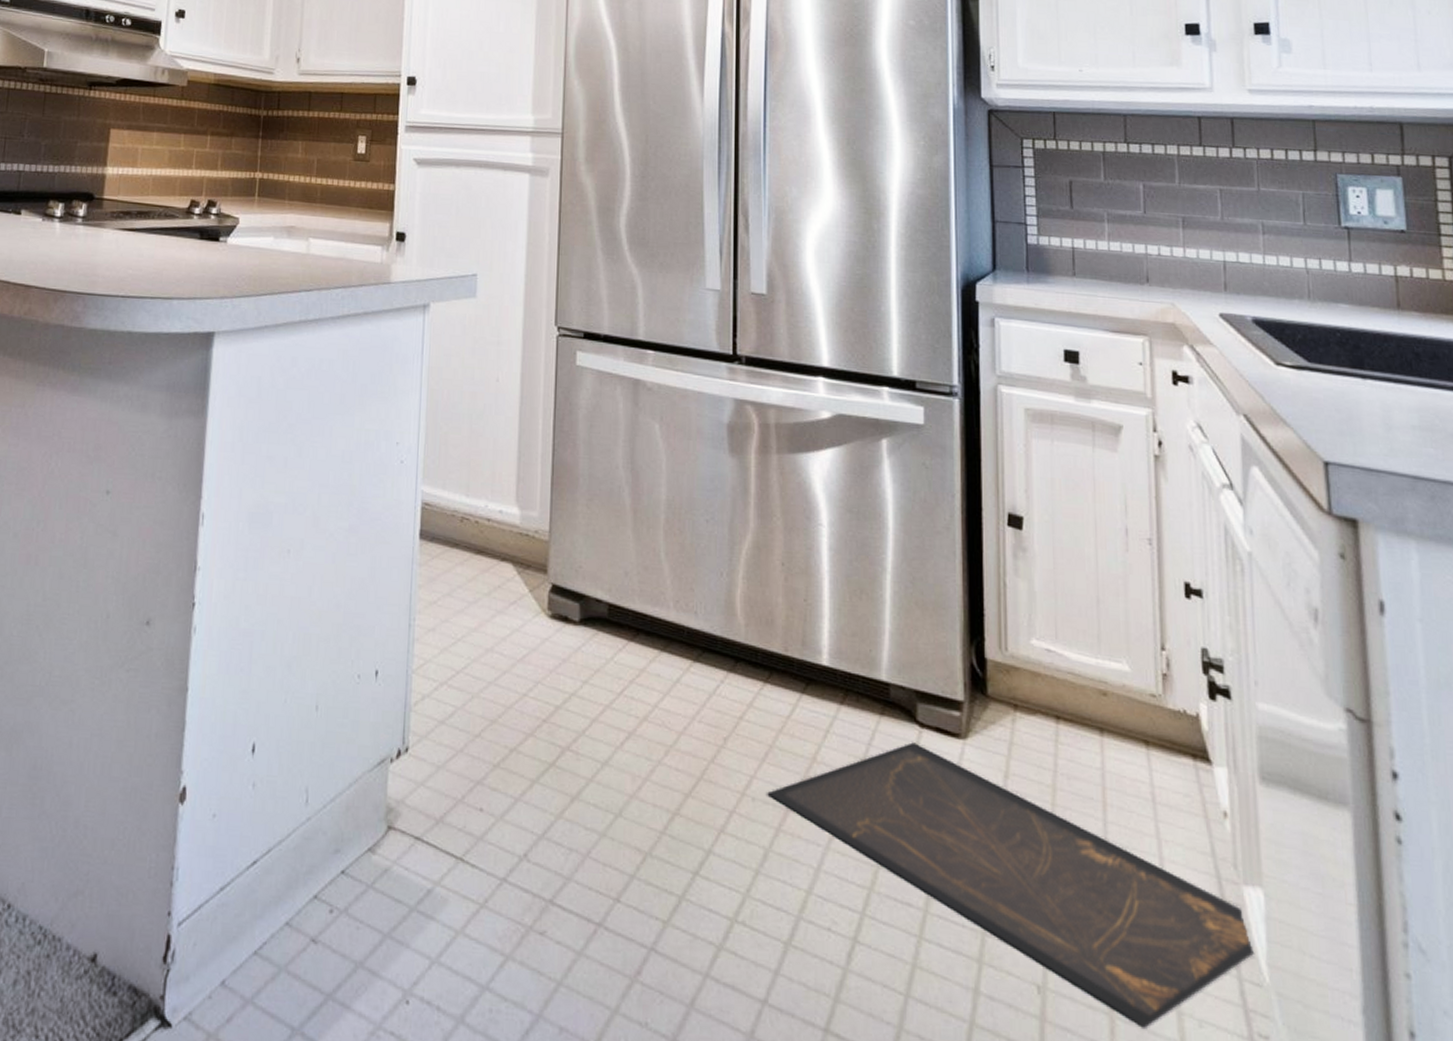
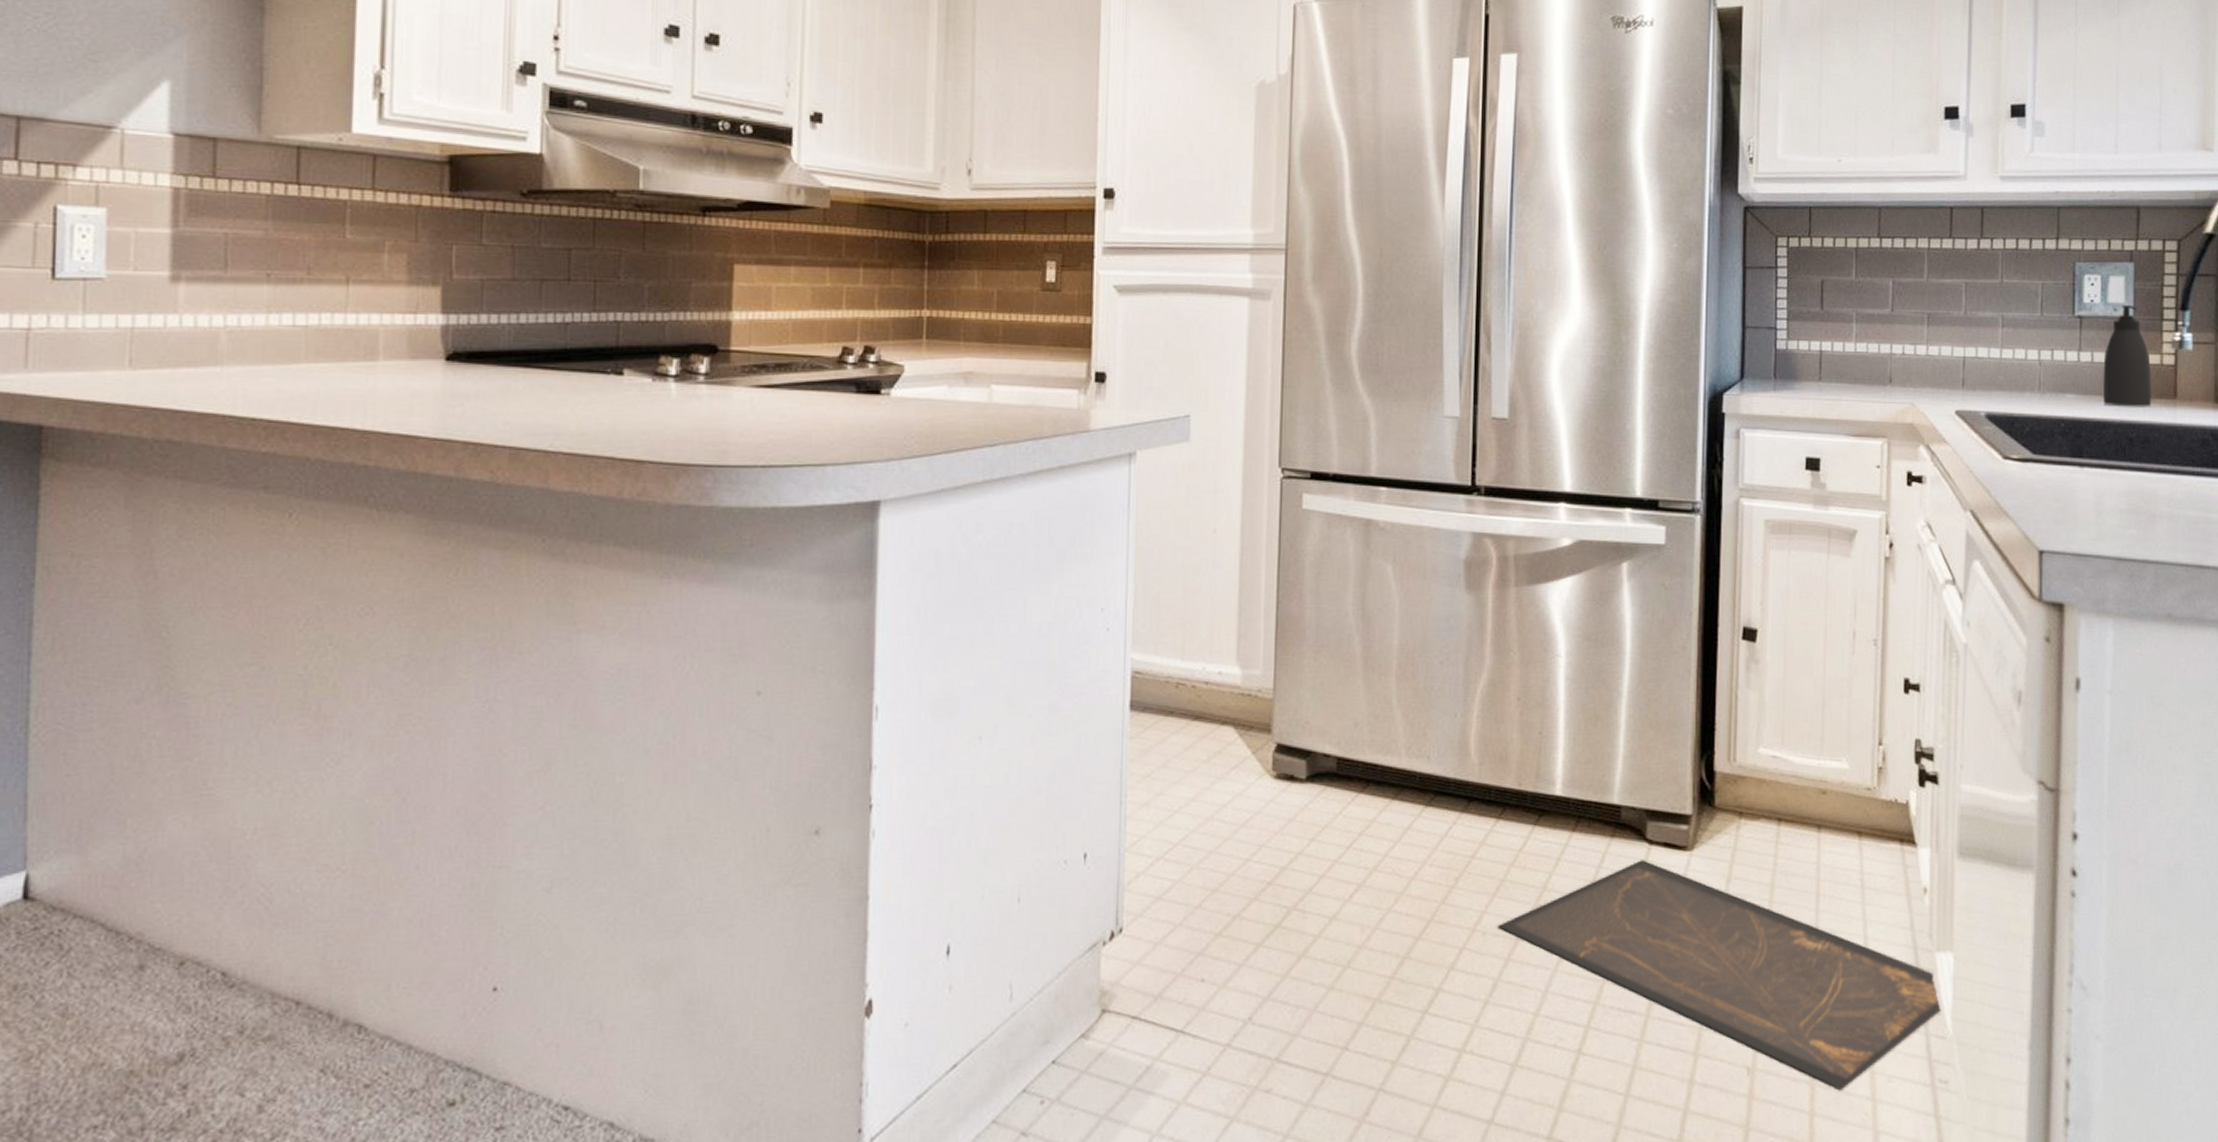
soap dispenser: none [1378,217,1437,322] -> present [2102,304,2152,407]

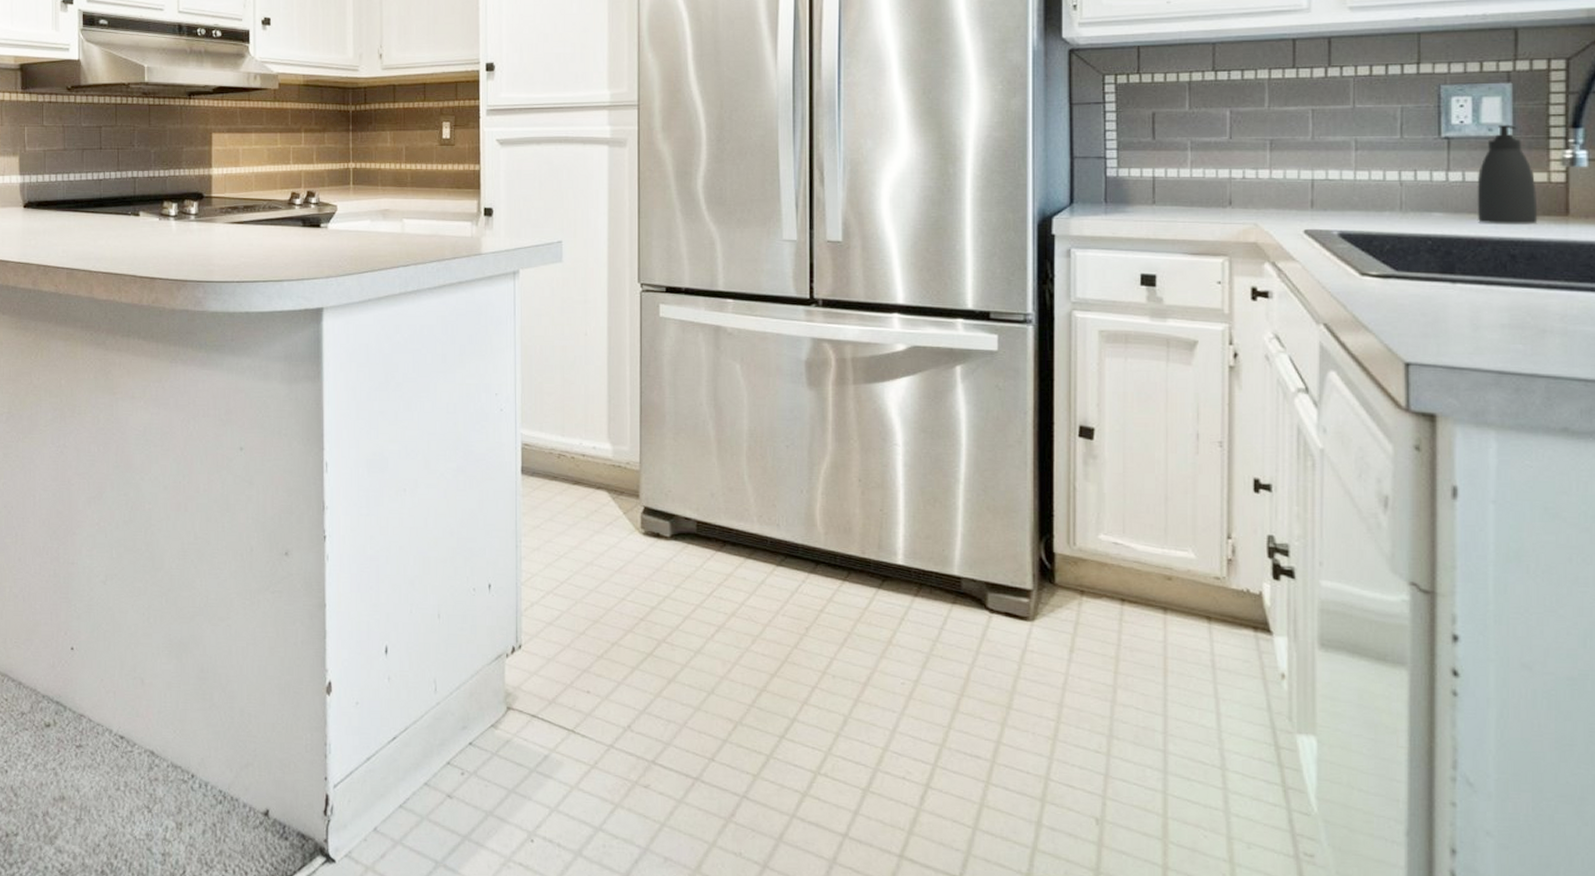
doormat: present [1497,860,1942,1089] -> none [846,625,1305,849]

